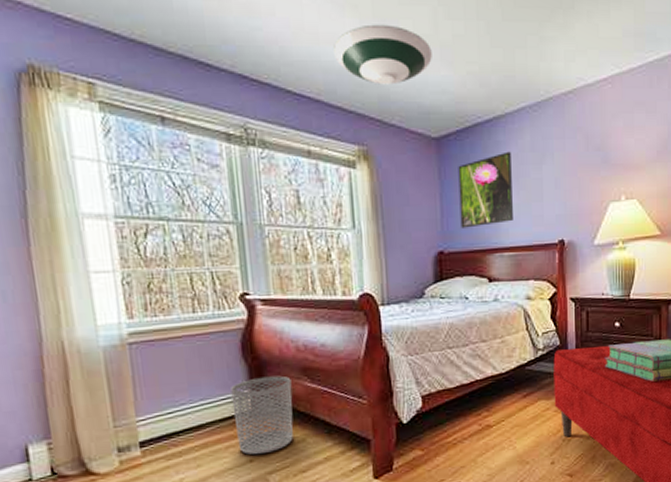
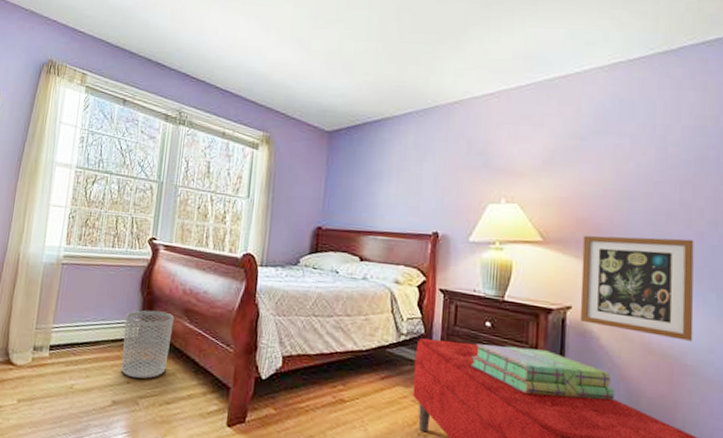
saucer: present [334,24,432,85] -> none [256,42,335,87]
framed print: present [458,151,513,228] -> none [340,148,394,210]

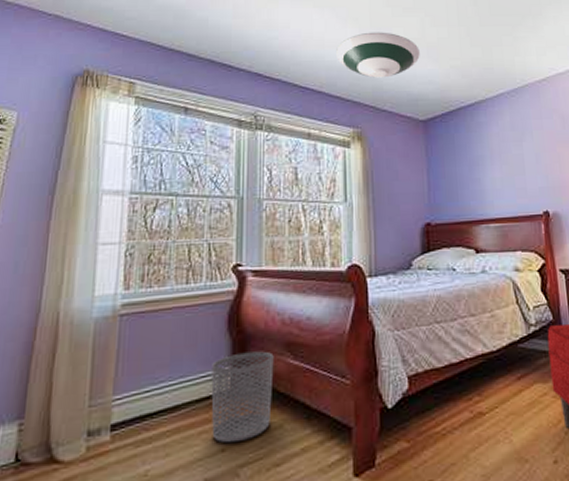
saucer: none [256,42,335,87] -> present [336,32,420,78]

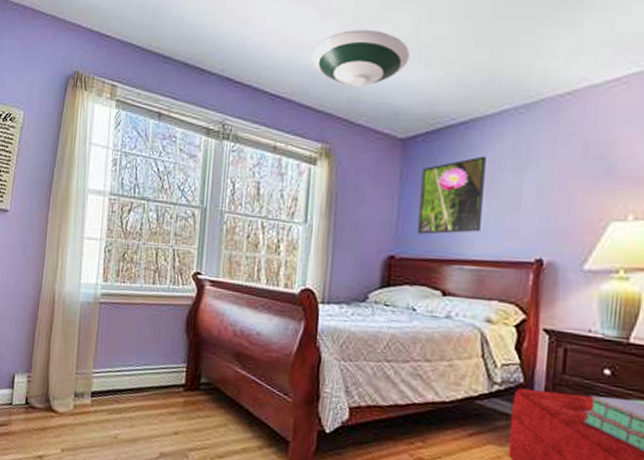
waste bin: present [211,351,274,444] -> none [168,354,224,430]
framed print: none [444,131,497,201] -> present [417,156,486,235]

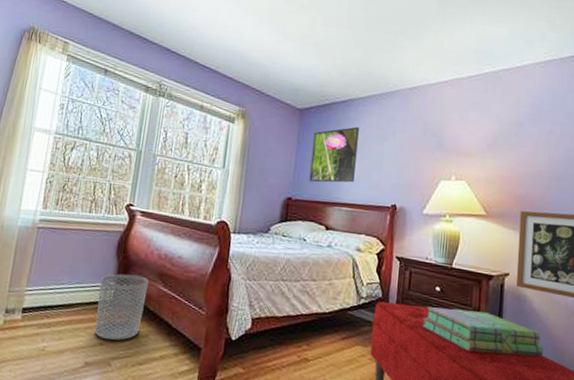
waste bin: none [168,354,224,430] -> present [95,274,149,341]
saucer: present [312,29,410,86] -> none [234,24,308,67]

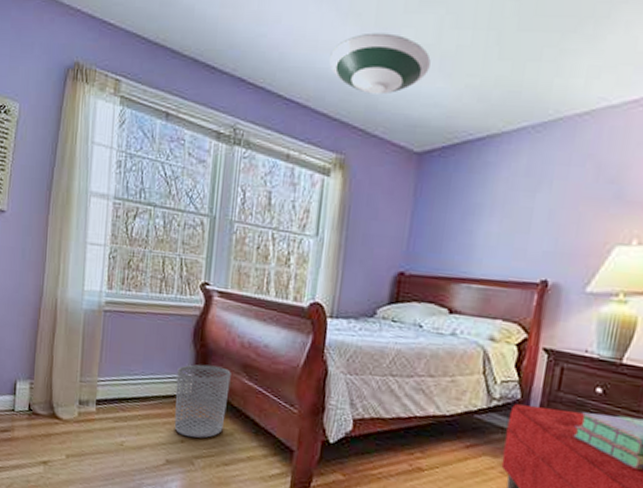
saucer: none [234,24,308,67] -> present [329,32,431,95]
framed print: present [309,127,359,183] -> none [428,174,501,252]

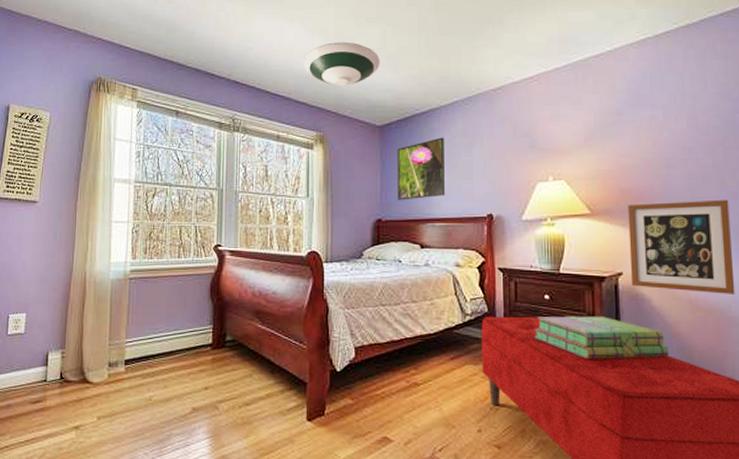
waste bin: present [174,364,231,439] -> none [197,315,246,384]
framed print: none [428,174,501,252] -> present [397,137,445,200]

